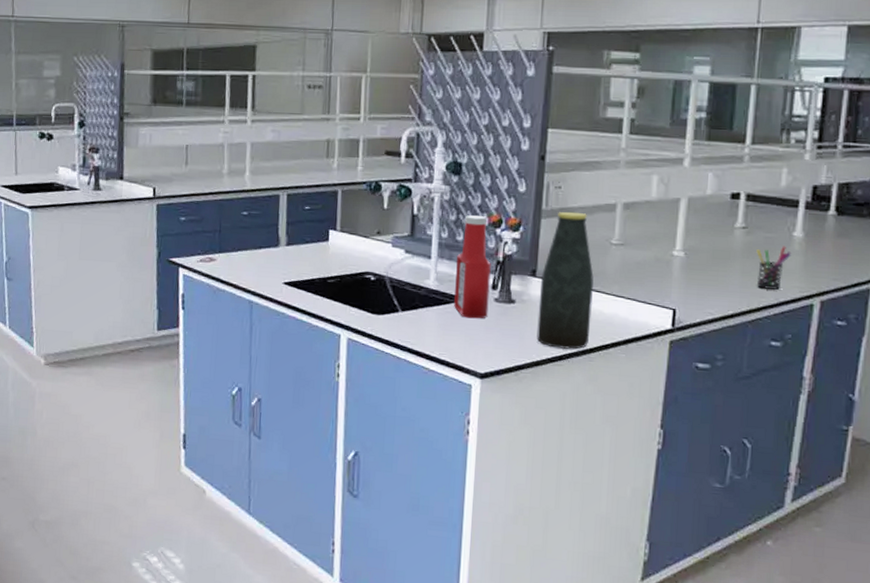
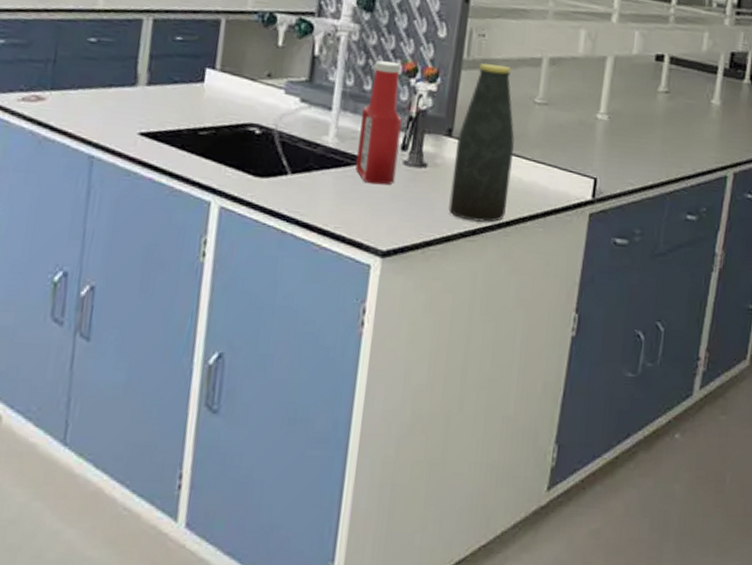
pen holder: present [756,246,791,290] -> none [676,113,709,160]

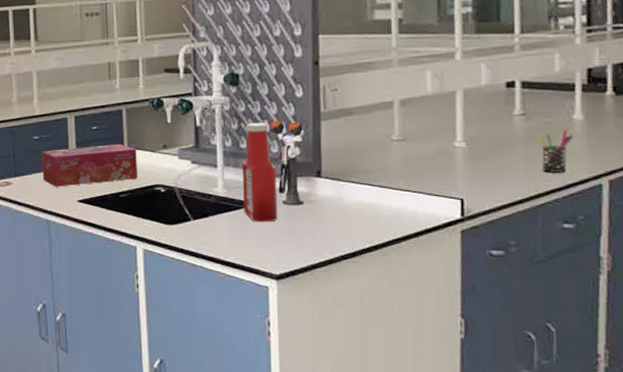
tissue box: none [92,59,232,114] -> present [41,143,138,187]
bottle: present [448,63,515,223] -> none [326,112,380,245]
pen holder: none [676,113,709,160] -> present [538,129,574,172]

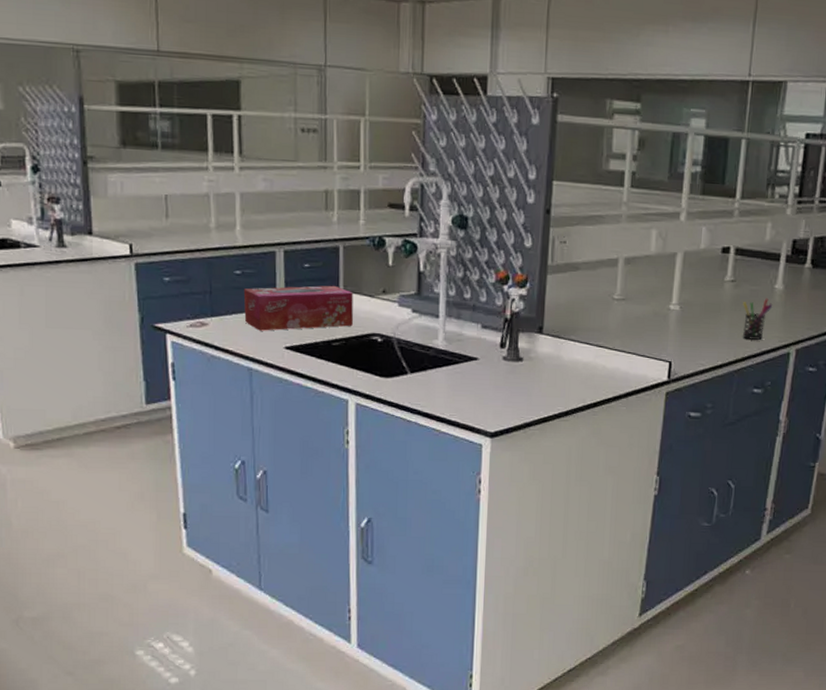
ketchup bottle: present [242,123,278,222] -> none [463,272,499,378]

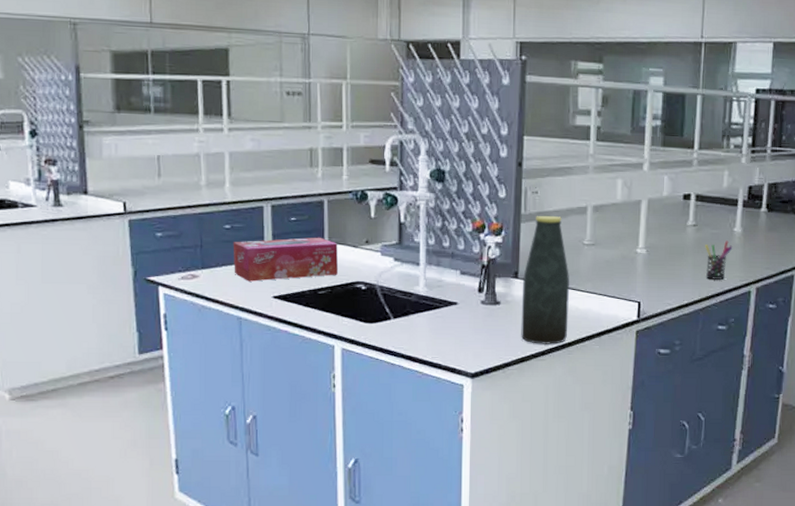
bottle: none [544,267,597,405] -> present [521,215,569,344]

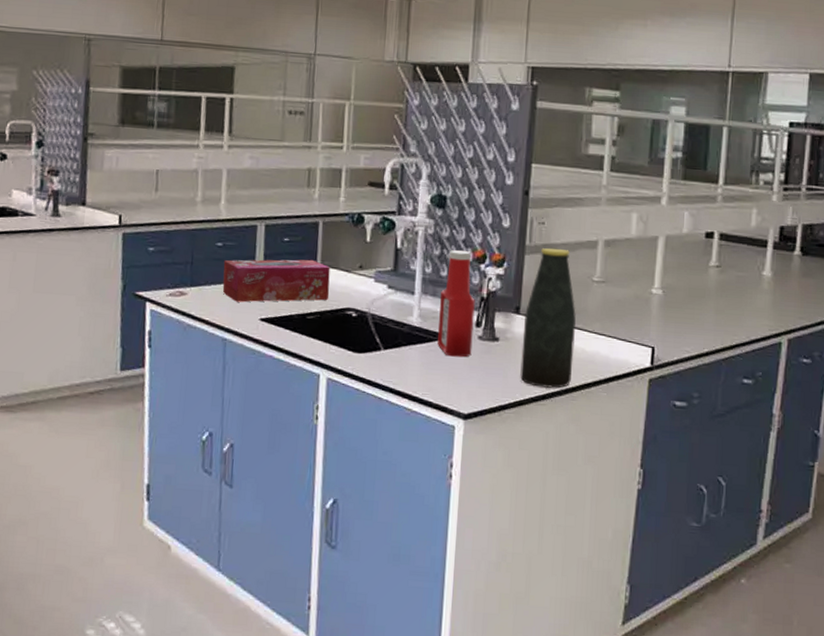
ketchup bottle: none [444,222,477,322] -> present [437,250,475,357]
pen holder: present [705,240,733,280] -> none [729,285,761,328]

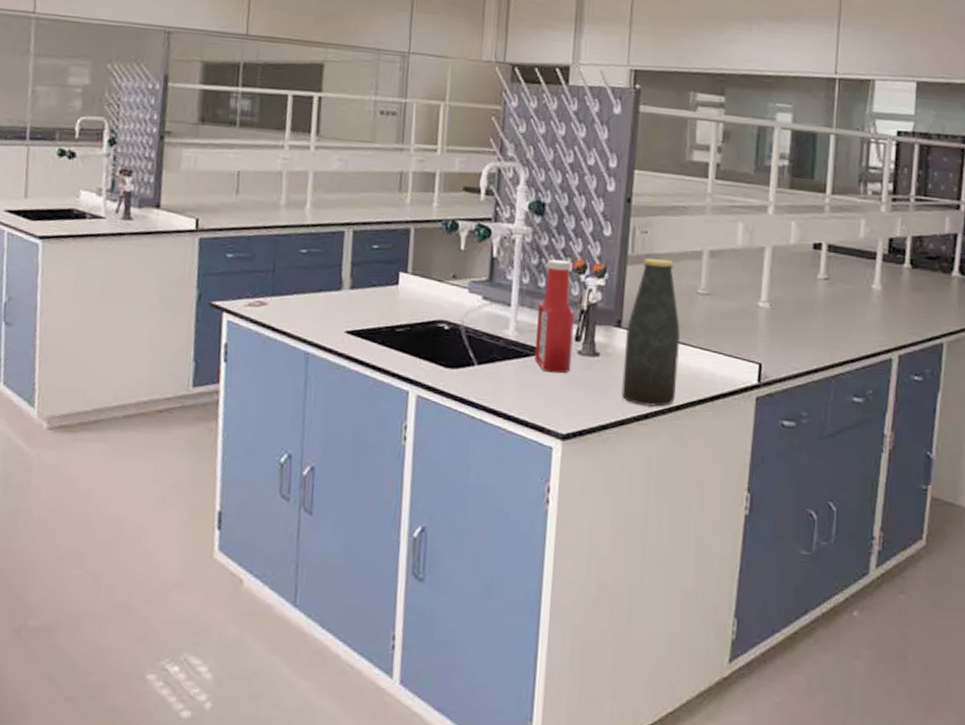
tissue box: present [222,259,330,302] -> none [306,267,422,314]

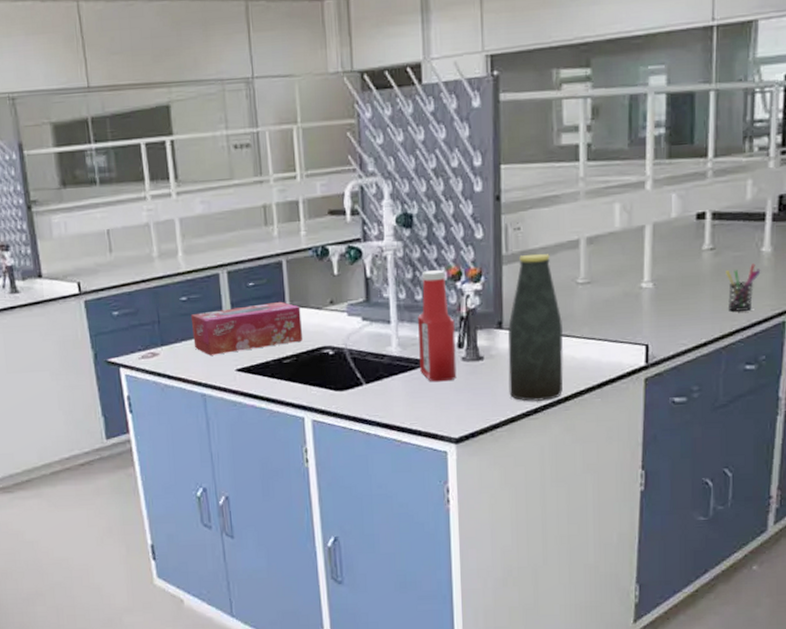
tissue box: none [306,267,422,314] -> present [190,301,303,356]
pen holder: none [838,298,871,343] -> present [726,263,761,311]

